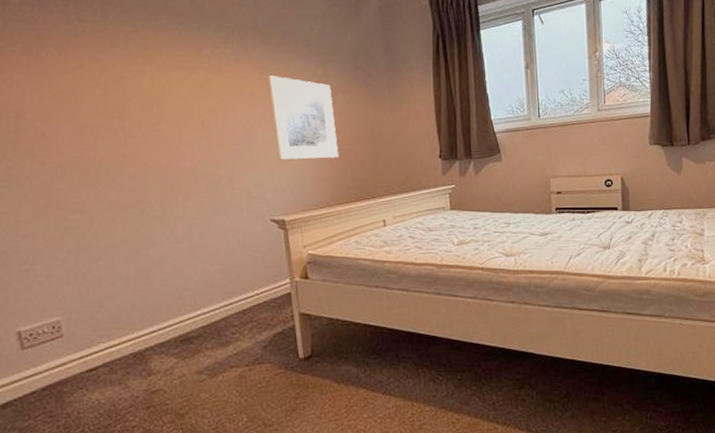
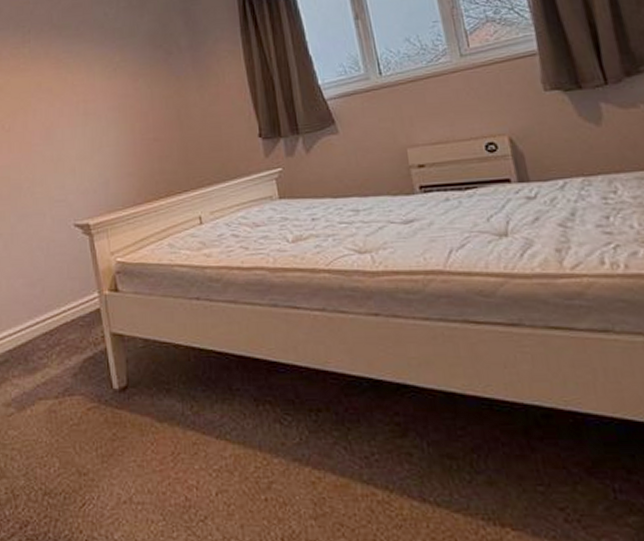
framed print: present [268,75,339,160] -> none [65,68,144,158]

